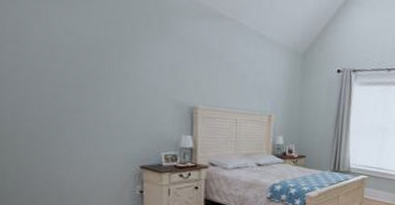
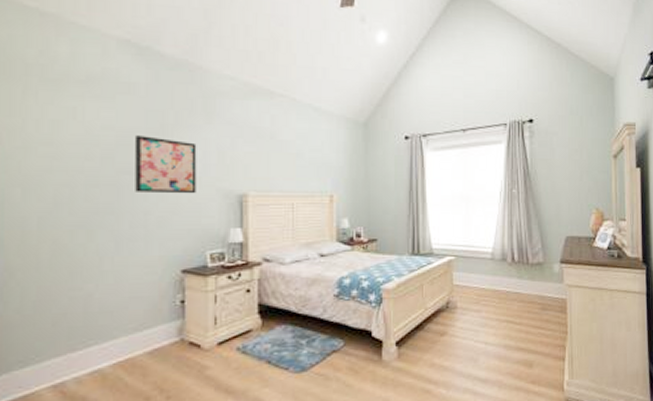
wall art: none [96,43,153,102] -> present [135,135,197,194]

